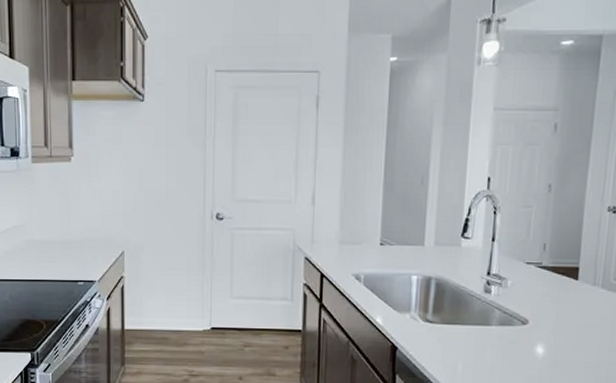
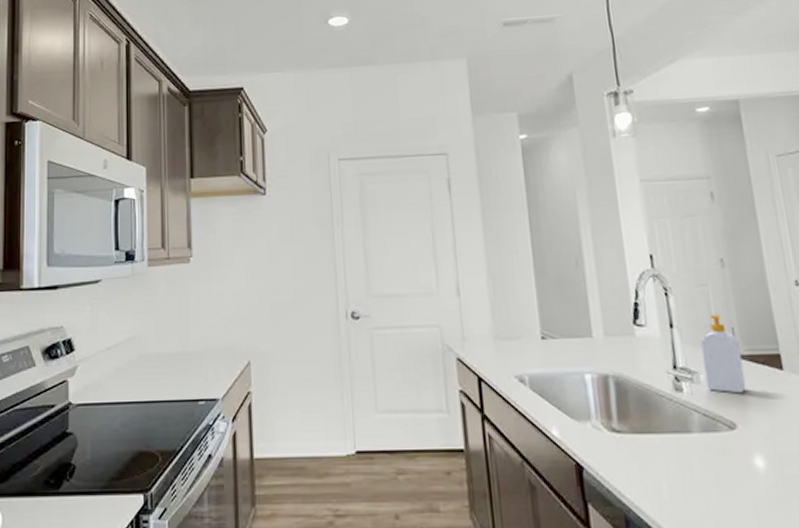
soap bottle: none [511,231,548,297] -> present [700,313,746,394]

